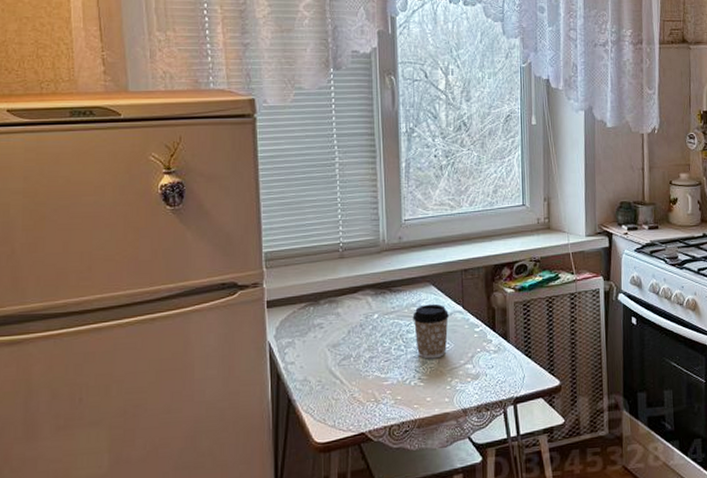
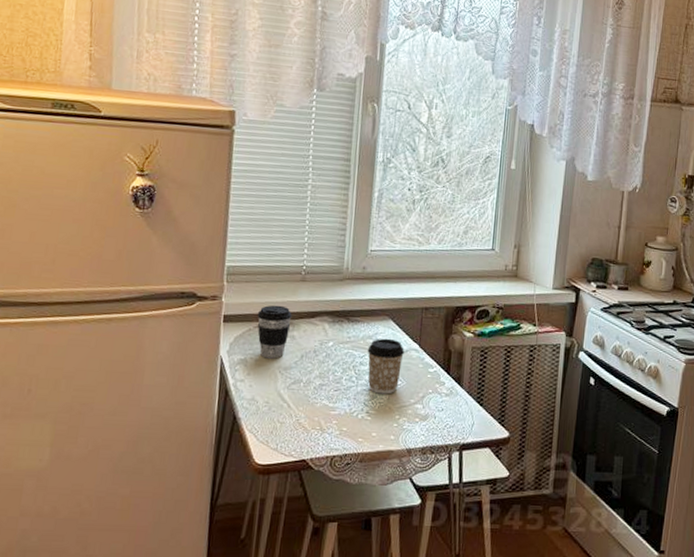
coffee cup: none [299,284,334,338] -> present [257,305,292,359]

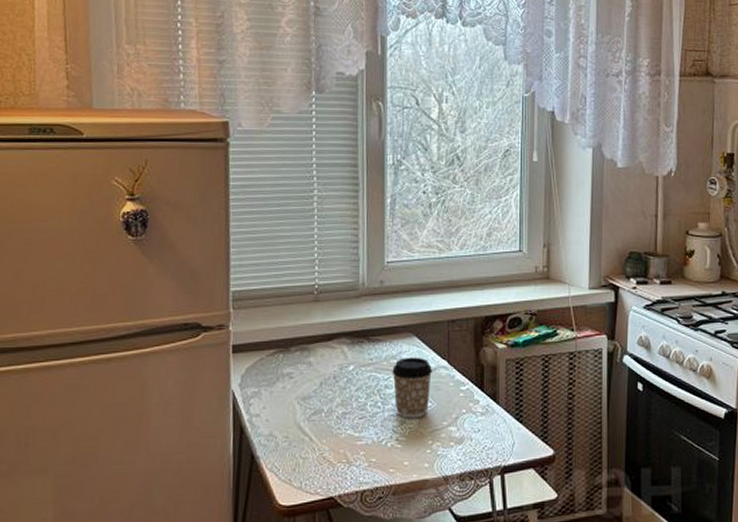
coffee cup: present [257,305,292,359] -> none [268,330,307,389]

